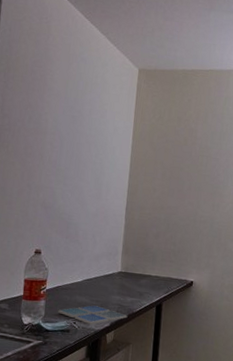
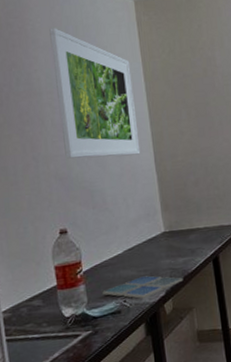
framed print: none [53,80,124,201] -> present [49,28,141,159]

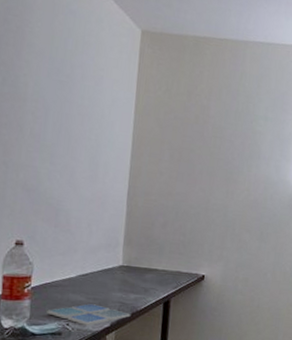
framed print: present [49,28,141,159] -> none [37,36,124,184]

